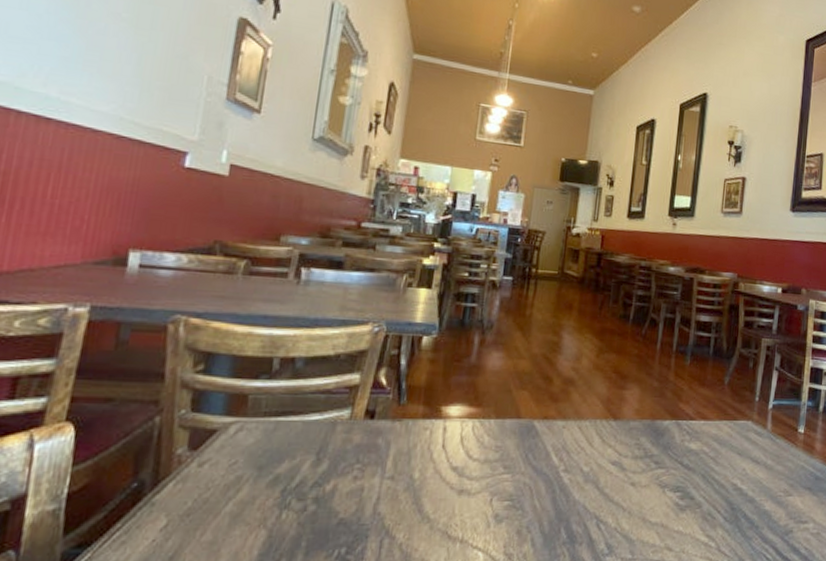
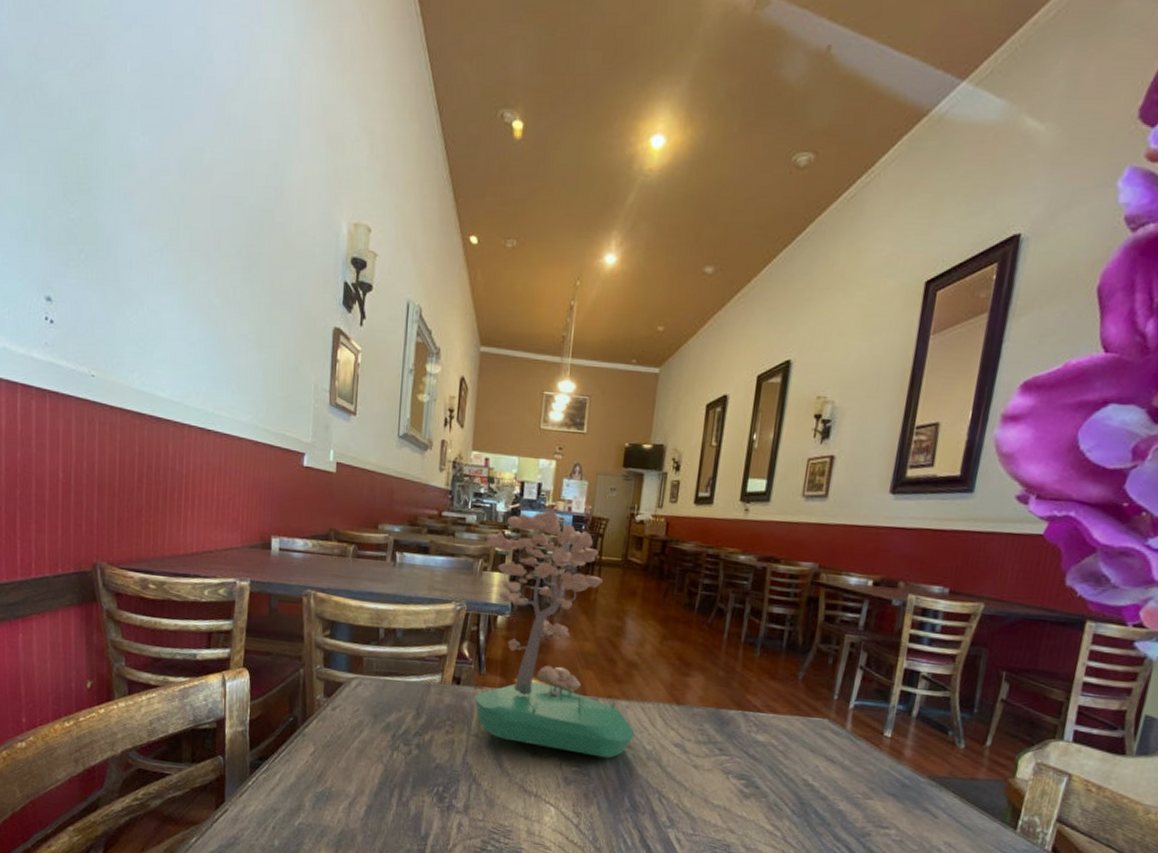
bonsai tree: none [391,222,571,487] -> present [474,510,635,759]

